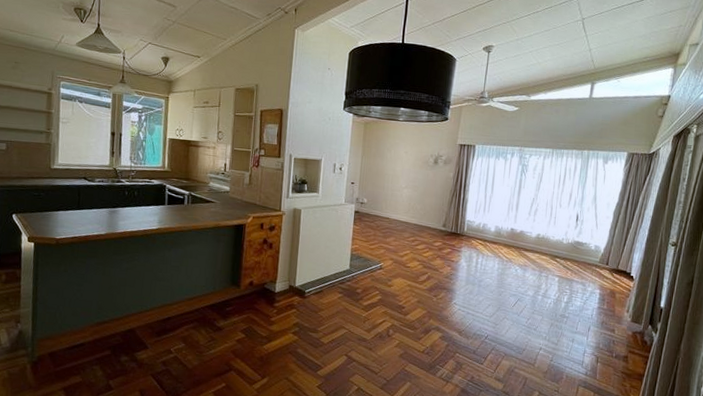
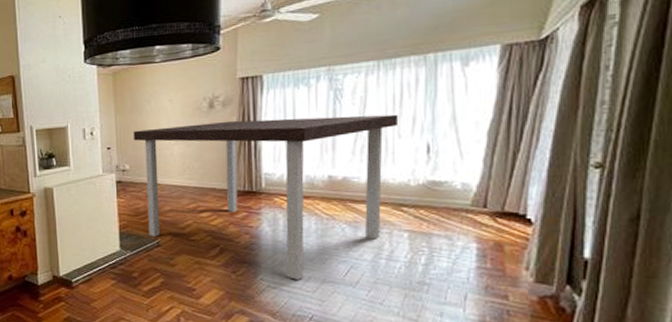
dining table: none [373,172,562,306] -> present [133,114,399,280]

